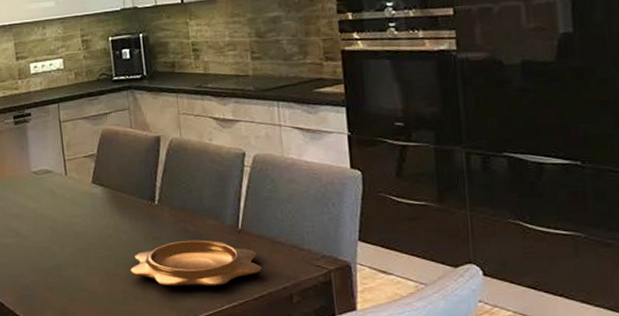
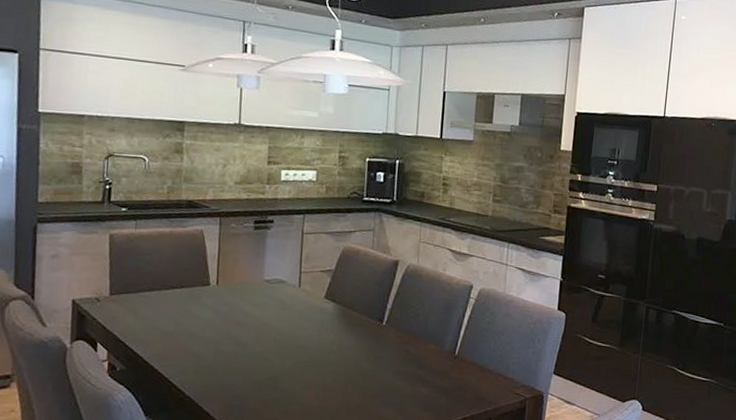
decorative bowl: present [130,240,262,286] -> none [347,362,469,407]

